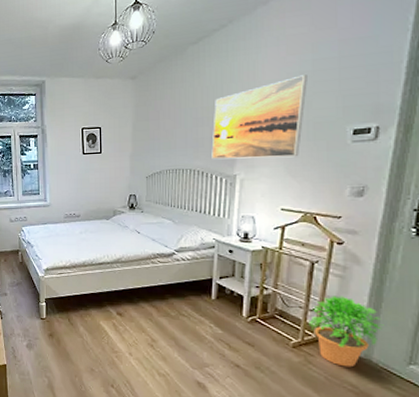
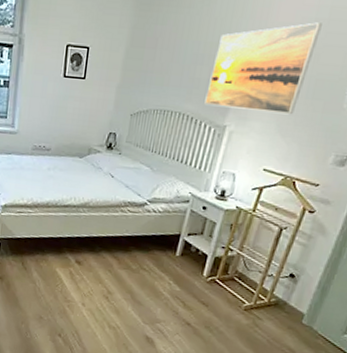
potted plant: present [308,295,384,368] -> none [263,263,332,333]

